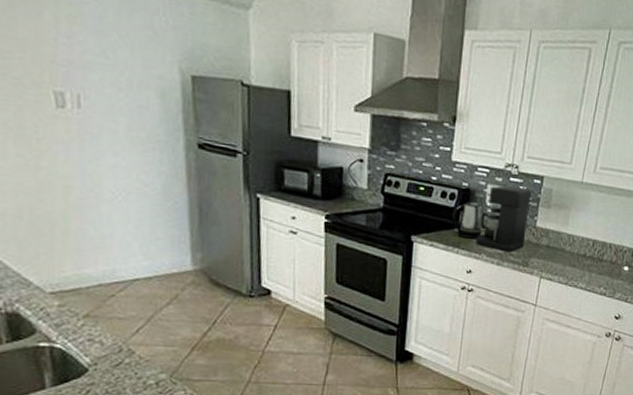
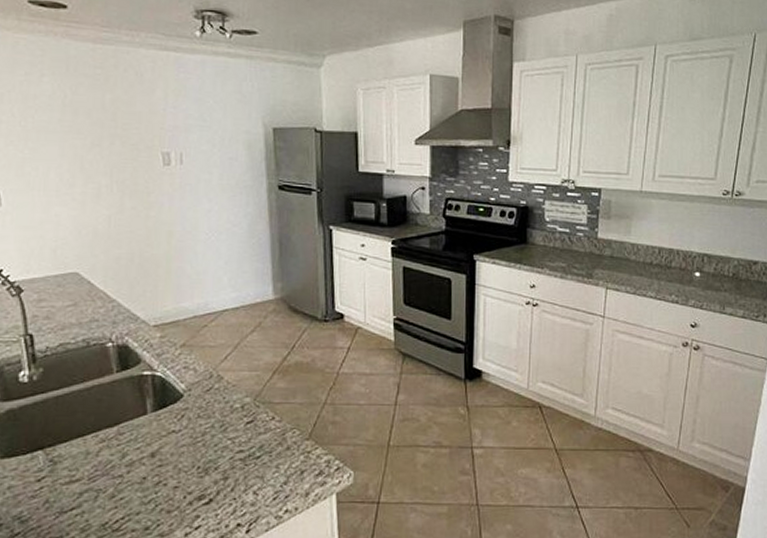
kettle: present [451,202,485,239] -> none [511,219,545,254]
coffee maker: present [476,185,532,252] -> none [537,200,591,265]

